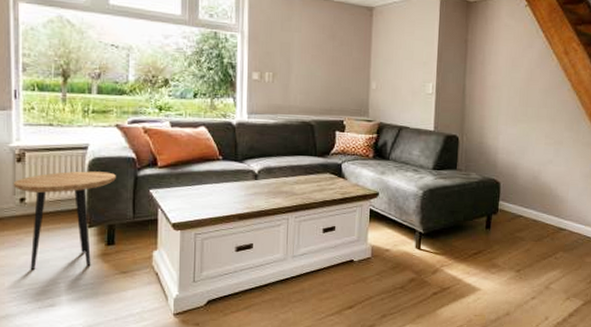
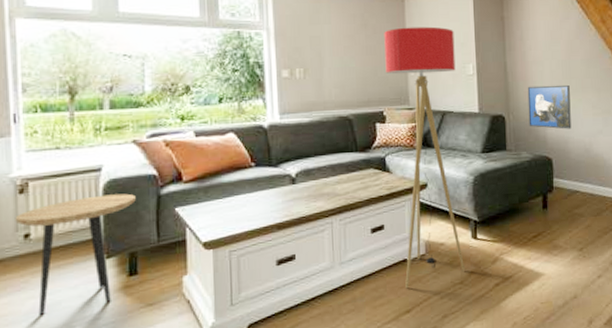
floor lamp: none [349,41,418,287] -> present [384,26,464,289]
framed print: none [481,110,525,156] -> present [527,84,571,129]

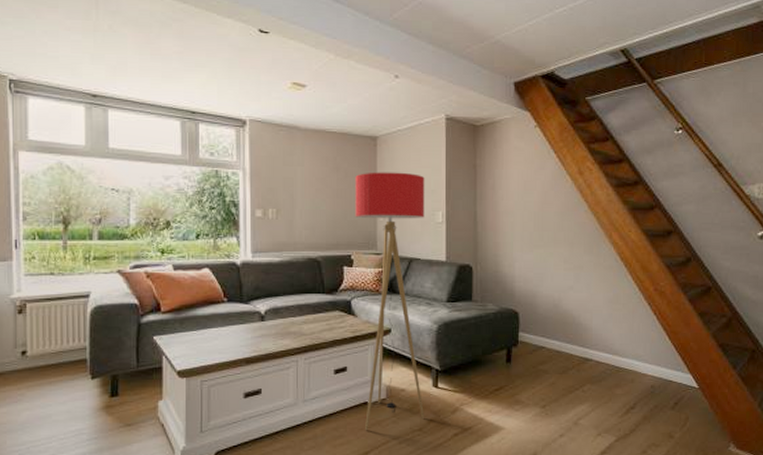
side table: present [15,193,136,316] -> none [14,320,119,427]
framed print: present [527,84,571,129] -> none [496,237,541,283]

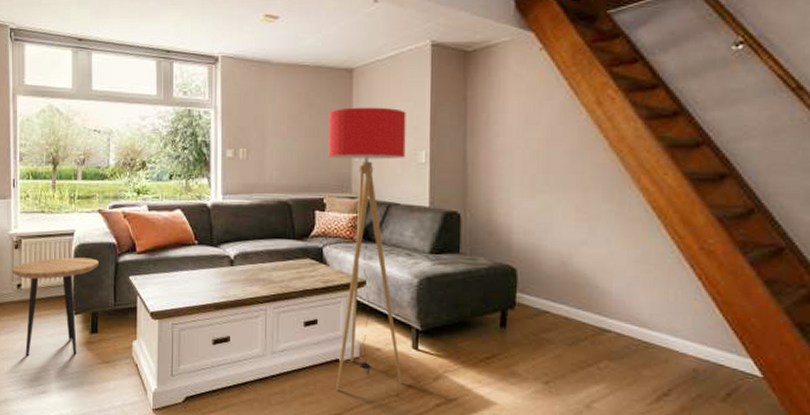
side table: none [14,320,119,427] -> present [11,257,99,356]

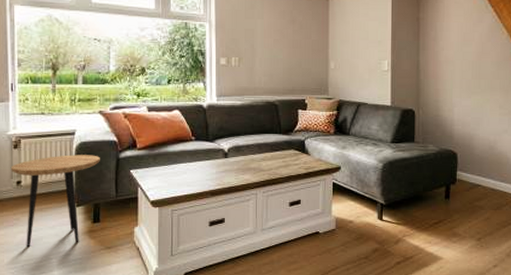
floor lamp: present [328,107,406,391] -> none [309,24,372,258]

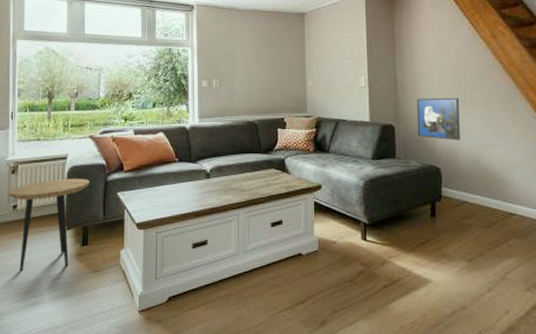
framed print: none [437,84,478,127] -> present [416,97,460,140]

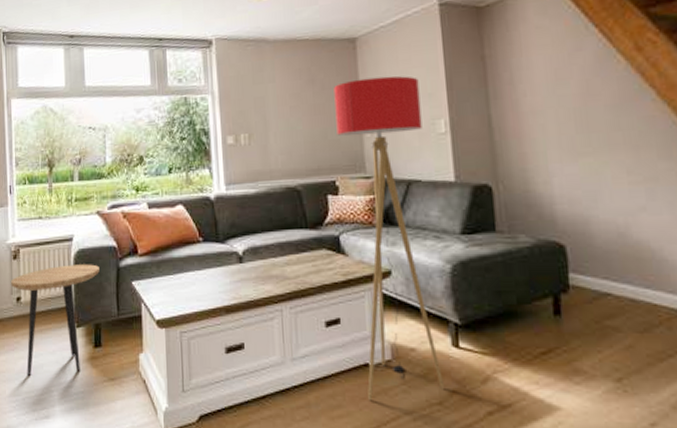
floor lamp: none [286,43,354,281] -> present [334,76,444,401]
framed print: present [416,97,460,140] -> none [522,141,594,204]

